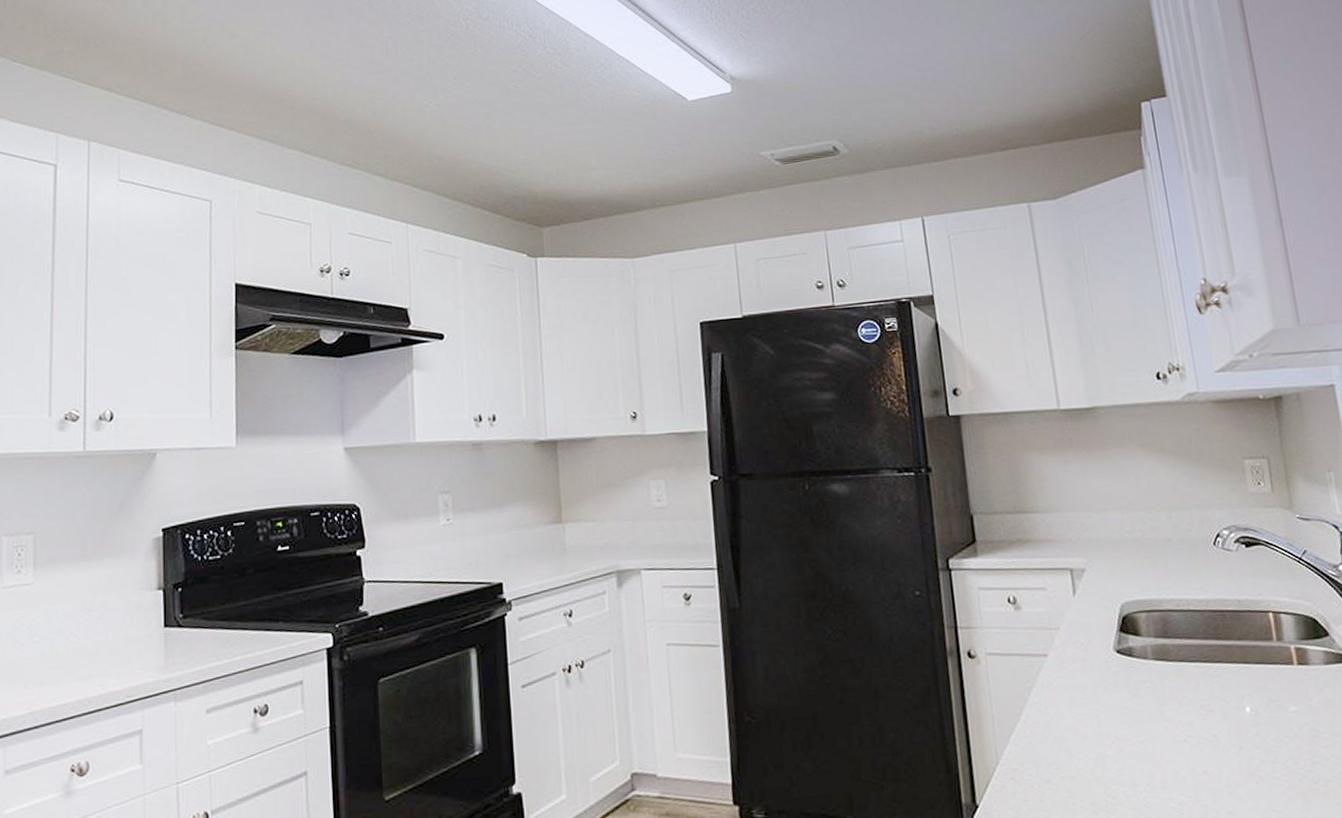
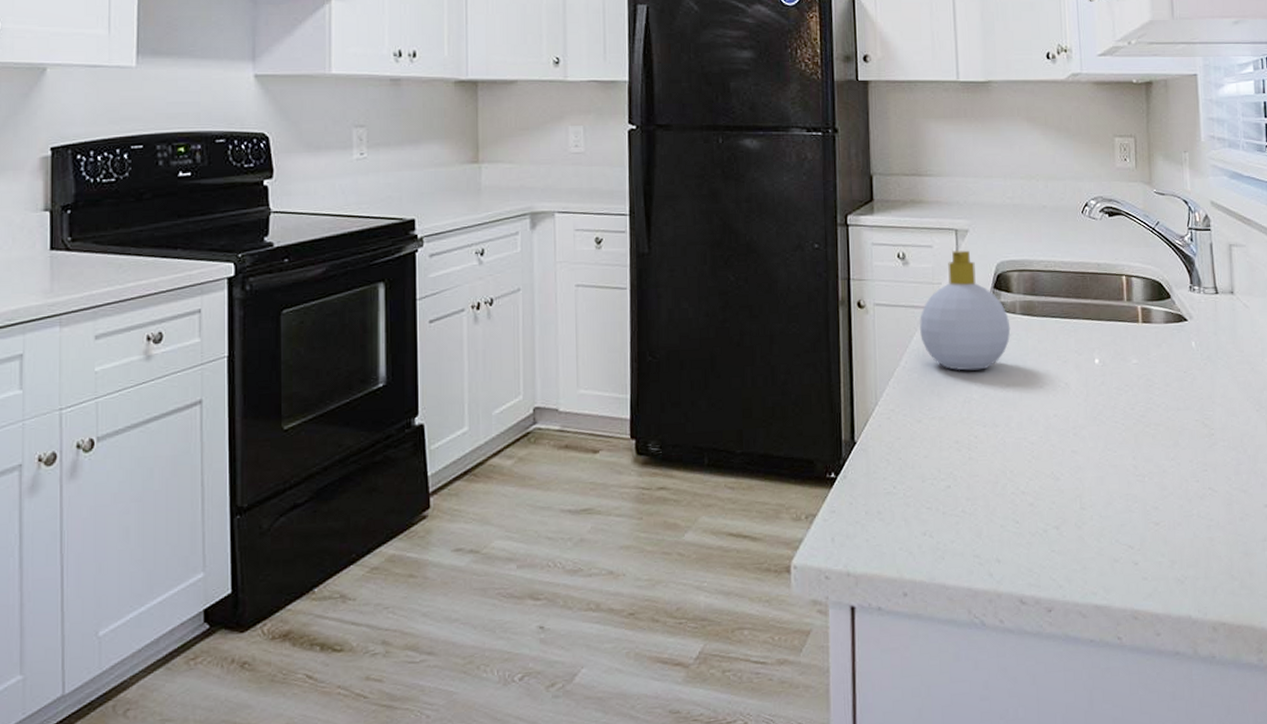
soap bottle: none [1038,591,1144,724] -> present [919,250,1011,371]

